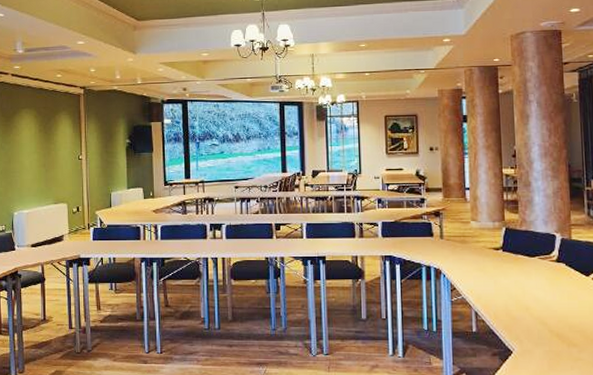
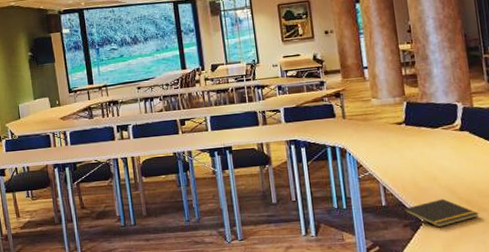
notepad: none [493,330,569,360] -> present [403,198,479,228]

